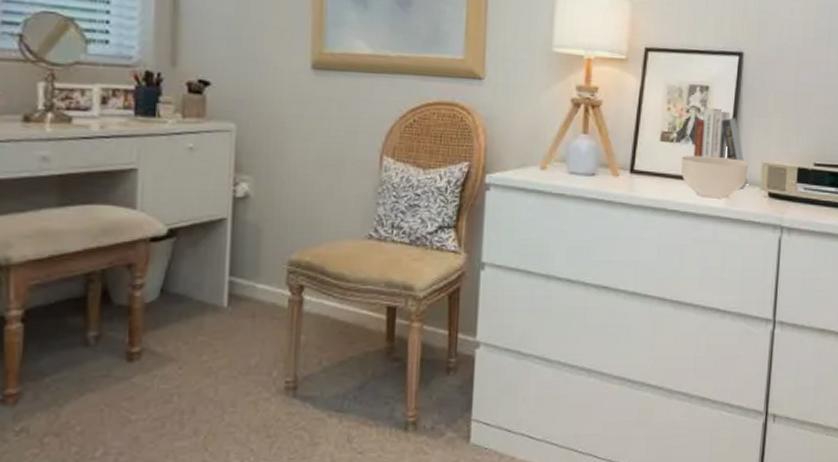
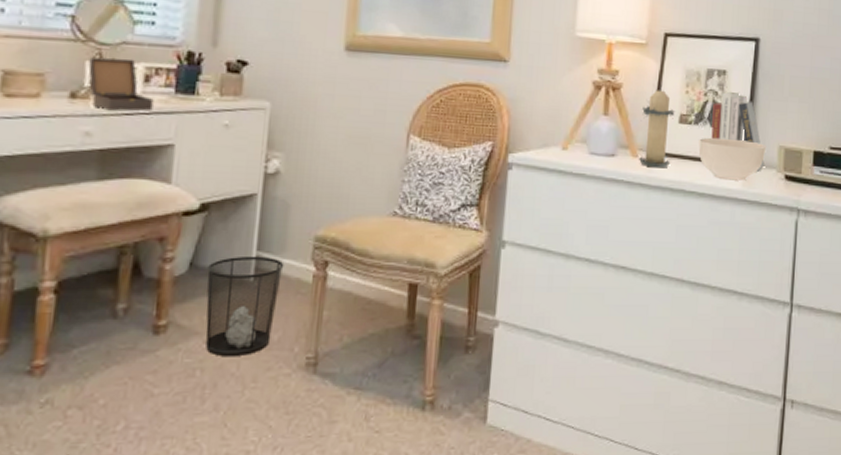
jewelry box: none [41,78,113,136] -> present [88,57,154,112]
waste bin: none [177,281,258,382] -> present [205,255,284,356]
candle: none [620,101,657,186] -> present [639,84,675,167]

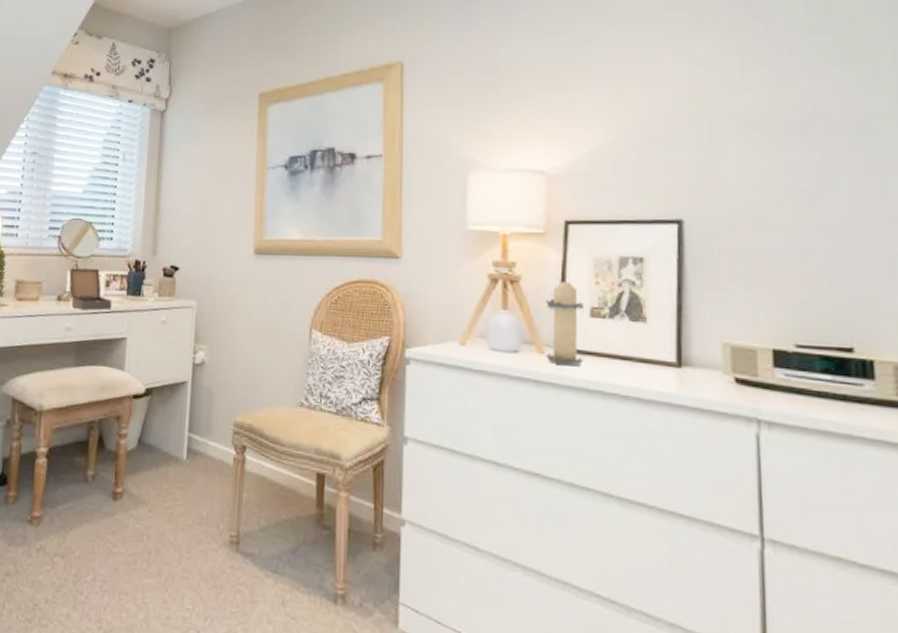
waste bin: present [205,255,284,356] -> none [150,436,210,527]
bowl: present [698,137,767,181] -> none [617,332,706,383]
books: present [711,91,764,172] -> none [631,280,705,373]

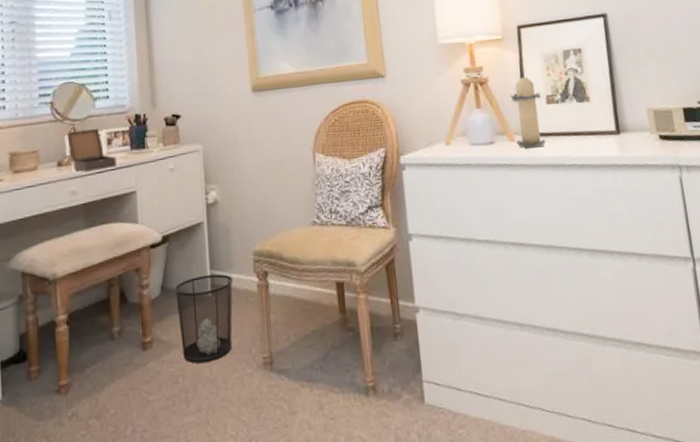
waste bin: none [150,436,210,527] -> present [174,274,233,363]

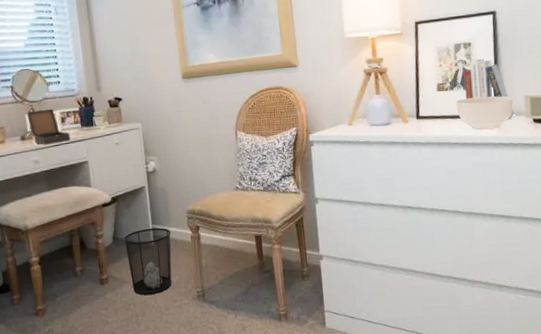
candle: present [510,72,546,148] -> none [406,63,435,129]
bowl: none [569,109,635,149] -> present [456,96,514,130]
books: none [575,66,637,136] -> present [464,58,514,120]

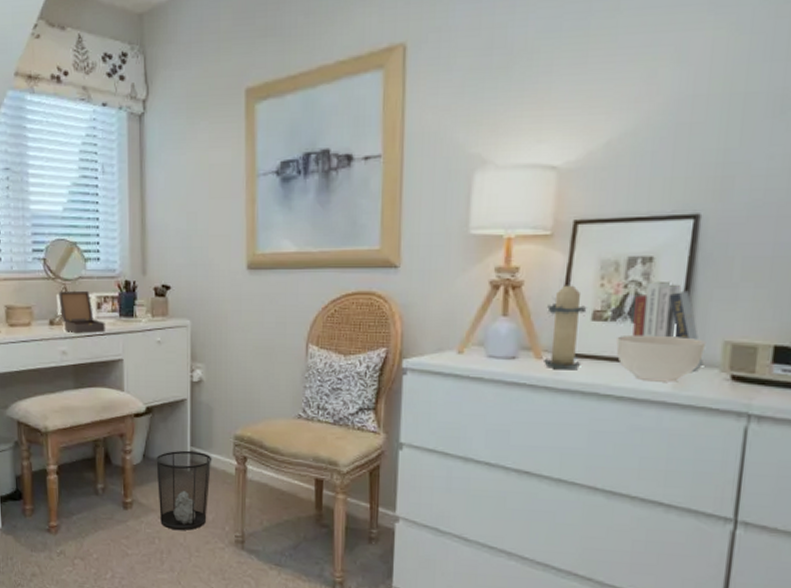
candle: none [406,63,435,129] -> present [544,279,587,369]

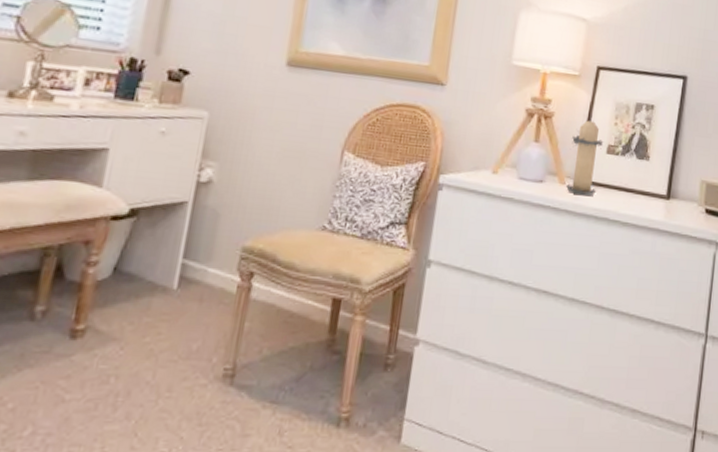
jewelry box: present [59,290,105,334] -> none [28,58,92,115]
waste bin: present [155,450,212,530] -> none [122,263,210,364]
bowl: present [616,334,707,382] -> none [624,169,689,212]
books: present [632,280,703,372] -> none [637,125,687,204]

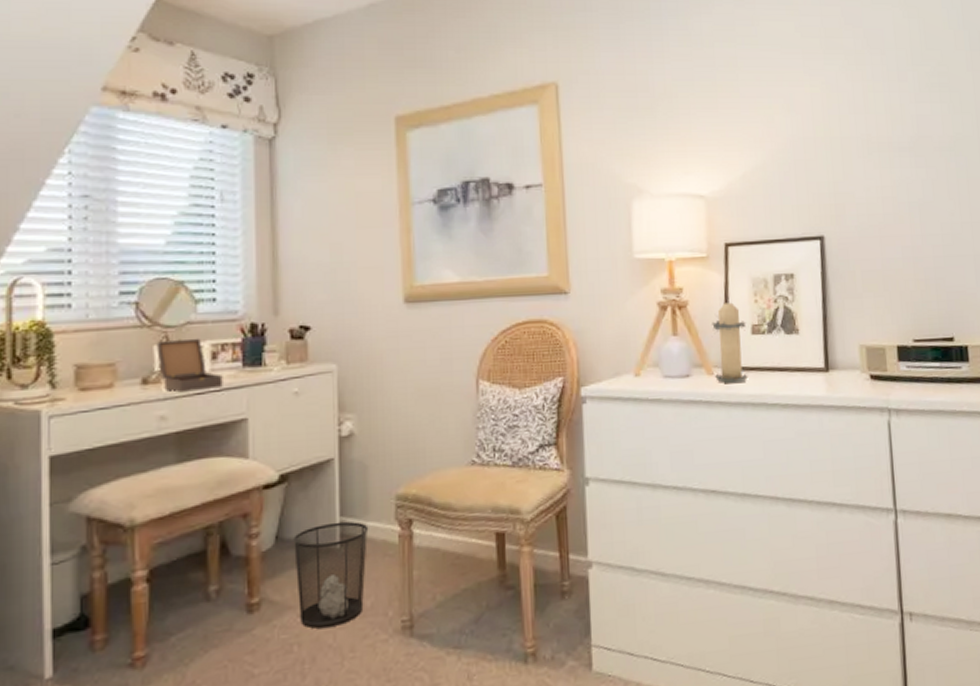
jewelry box: none [28,58,92,115] -> present [157,338,223,393]
waste bin: none [122,263,210,364] -> present [292,521,369,629]

